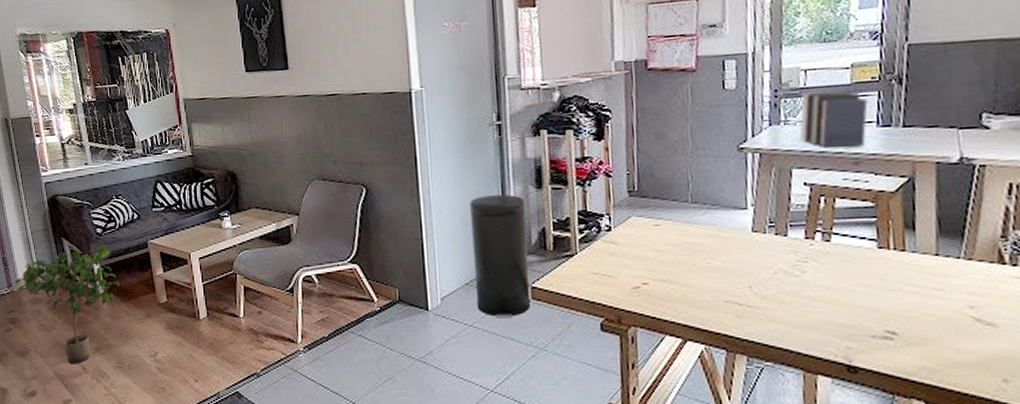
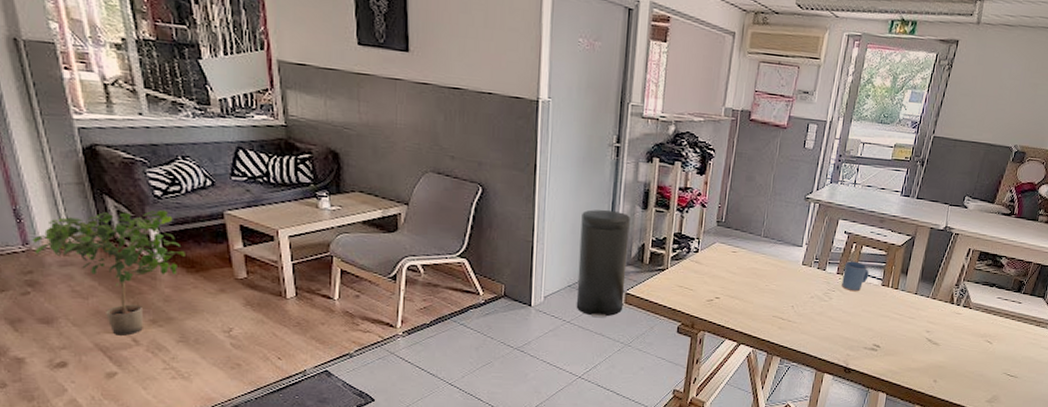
books: present [799,91,868,148] -> none [849,161,899,210]
mug: none [813,220,855,260] -> present [842,261,869,292]

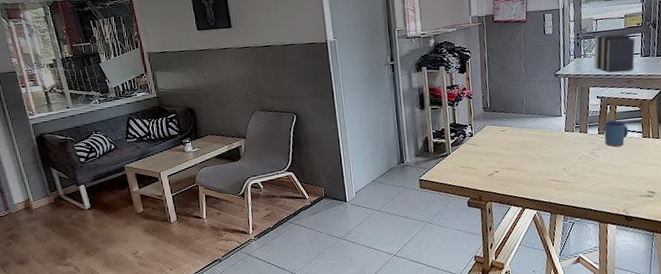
potted plant: present [32,210,185,336] -> none [11,171,103,266]
pedal bin: present [576,209,630,317] -> none [373,115,420,203]
books: none [849,161,899,210] -> present [593,33,635,72]

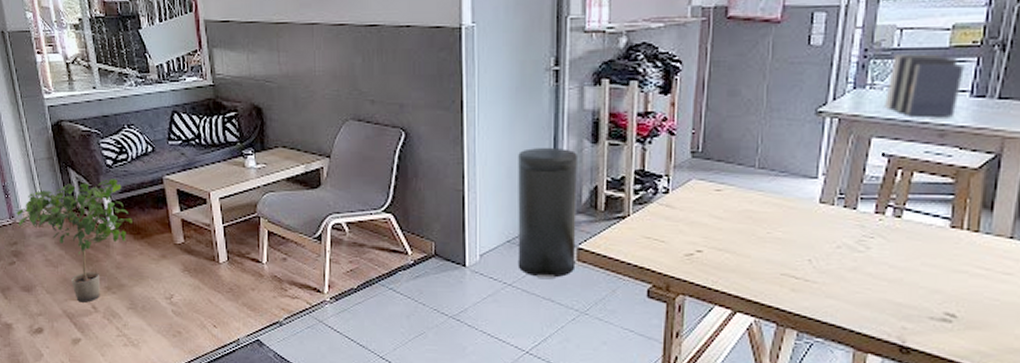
potted plant: none [11,171,103,266] -> present [16,179,132,303]
pedal bin: none [373,115,420,203] -> present [518,148,577,278]
mug: present [603,120,629,147] -> none [884,194,928,238]

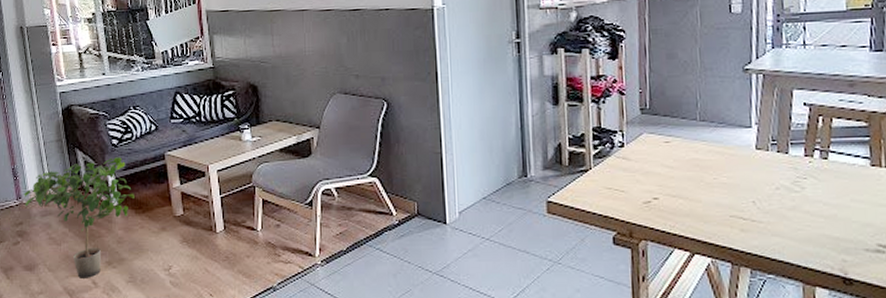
pedal bin: present [518,148,577,278] -> none [489,111,547,231]
books: present [885,54,965,118] -> none [799,17,862,71]

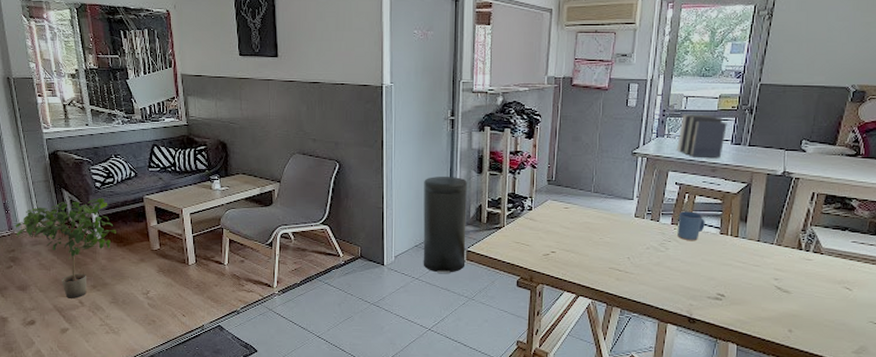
pedal bin: none [489,111,547,231] -> present [423,177,467,273]
books: none [799,17,862,71] -> present [677,114,727,159]
mug: none [812,138,850,177] -> present [677,211,705,241]

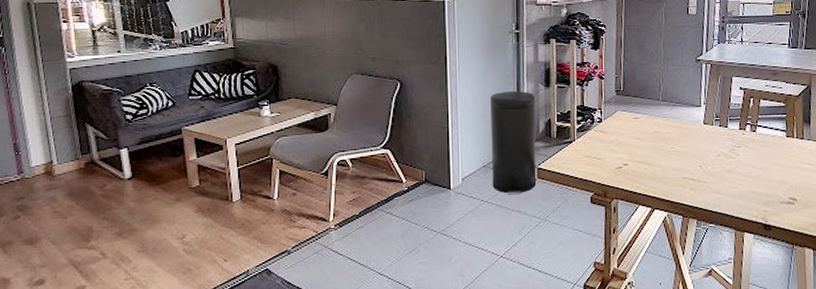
potted plant: present [15,198,116,299] -> none [26,132,149,250]
books: present [677,114,727,159] -> none [738,20,783,62]
mug: present [677,211,705,241] -> none [745,115,772,146]

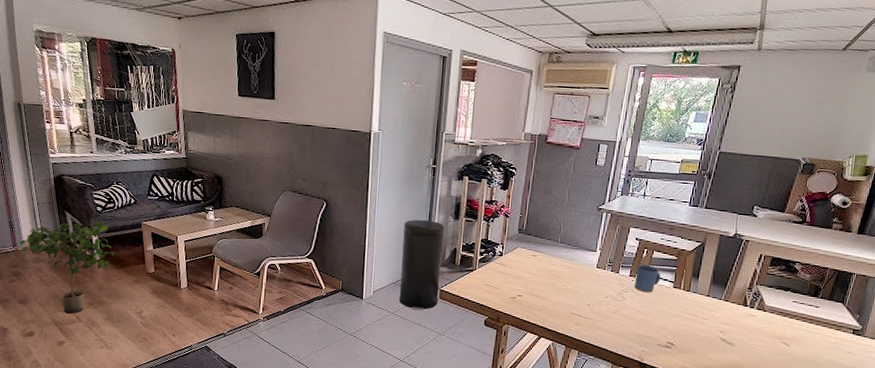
potted plant: none [26,132,149,250] -> present [19,221,114,314]
mug: none [745,115,772,146] -> present [634,265,661,293]

